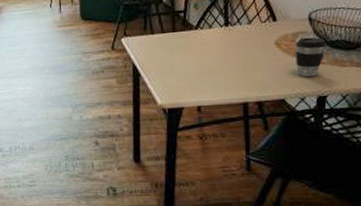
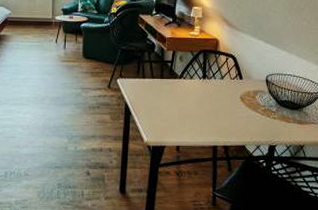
coffee cup: present [294,37,327,77] -> none [254,95,278,128]

